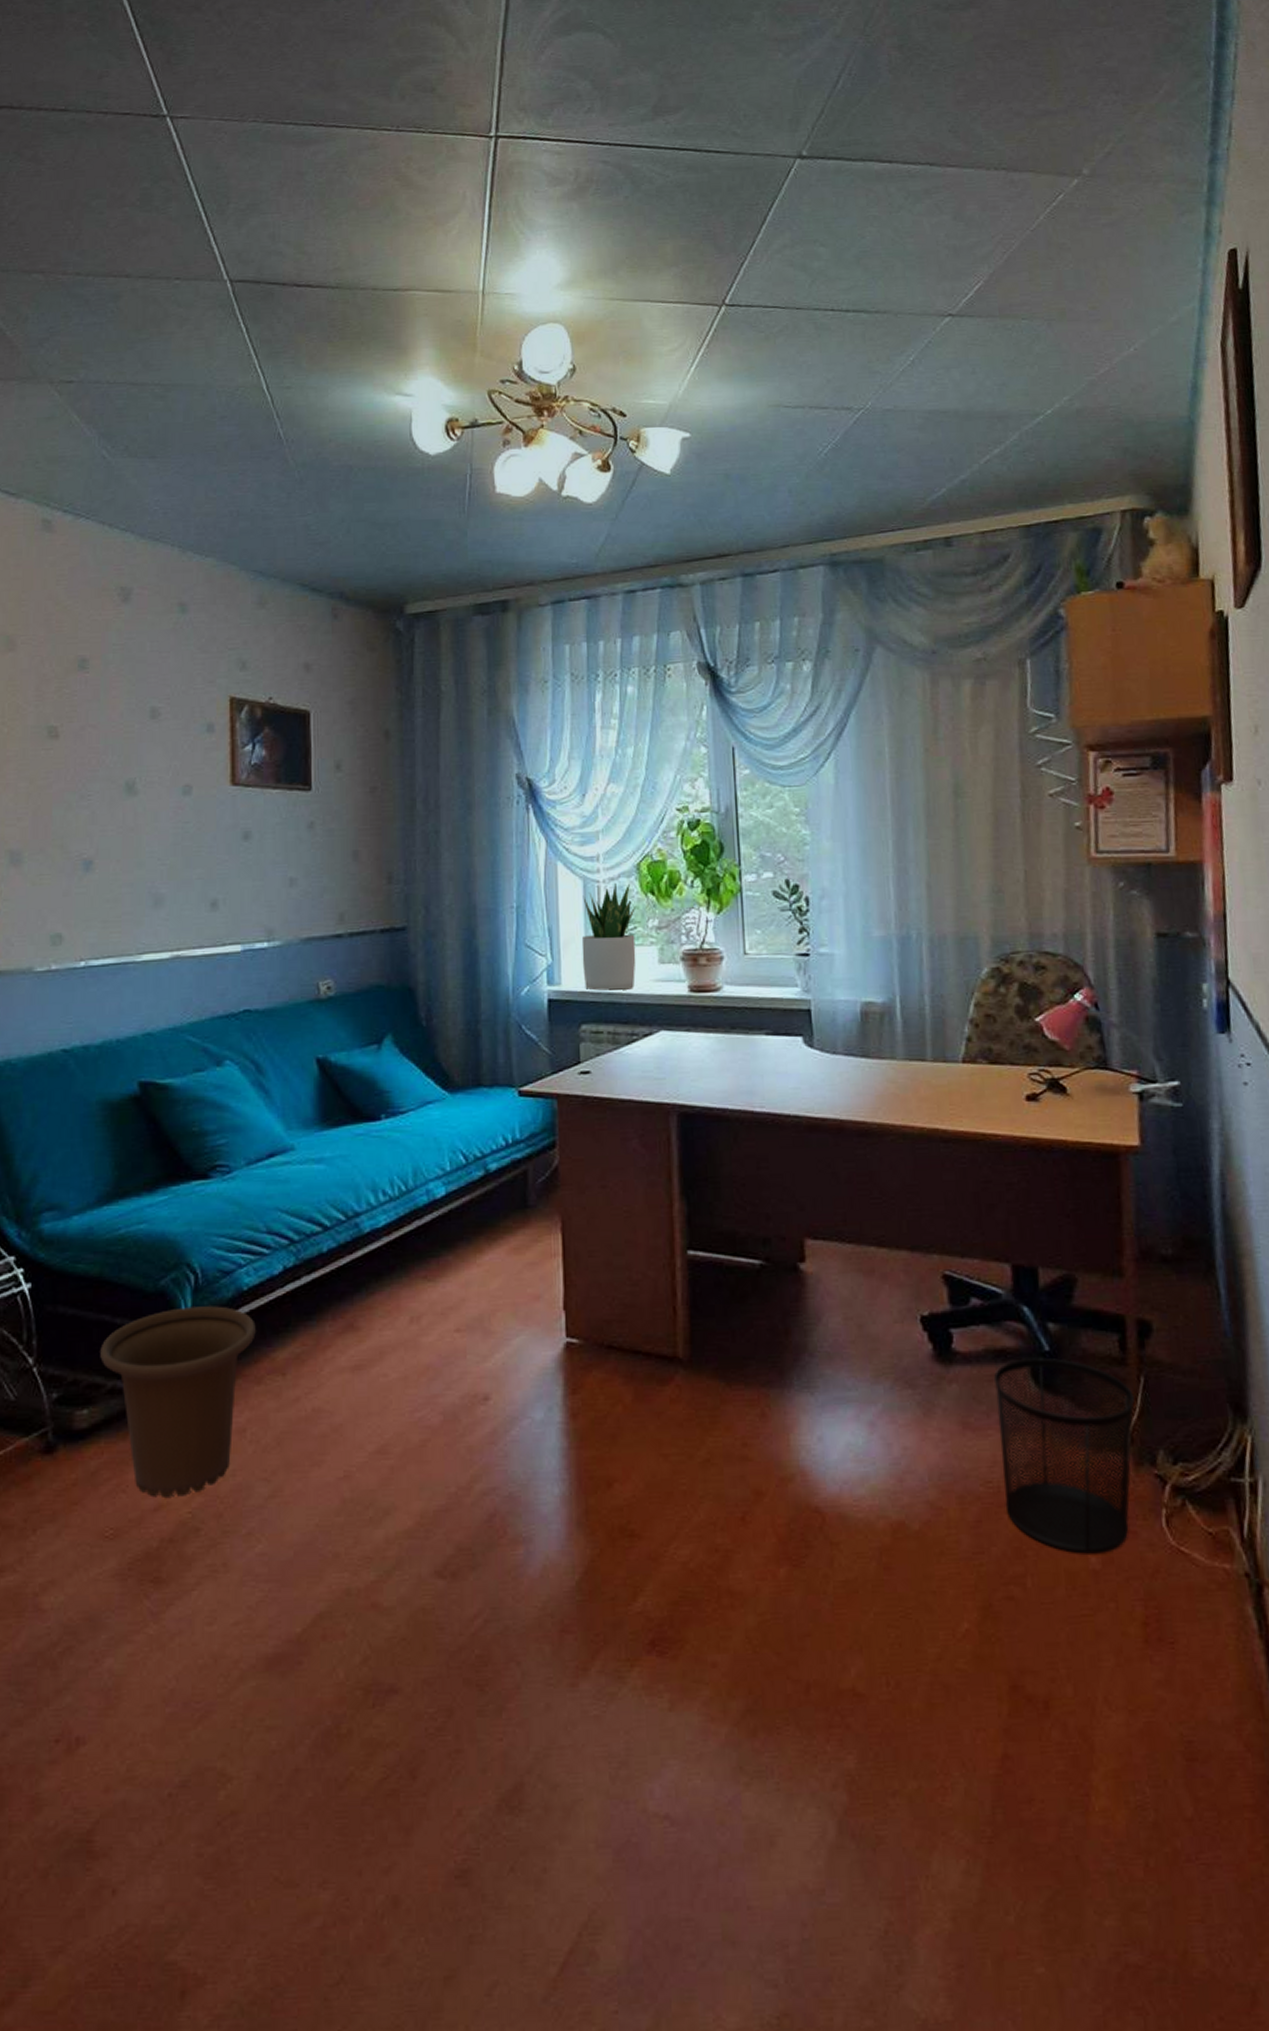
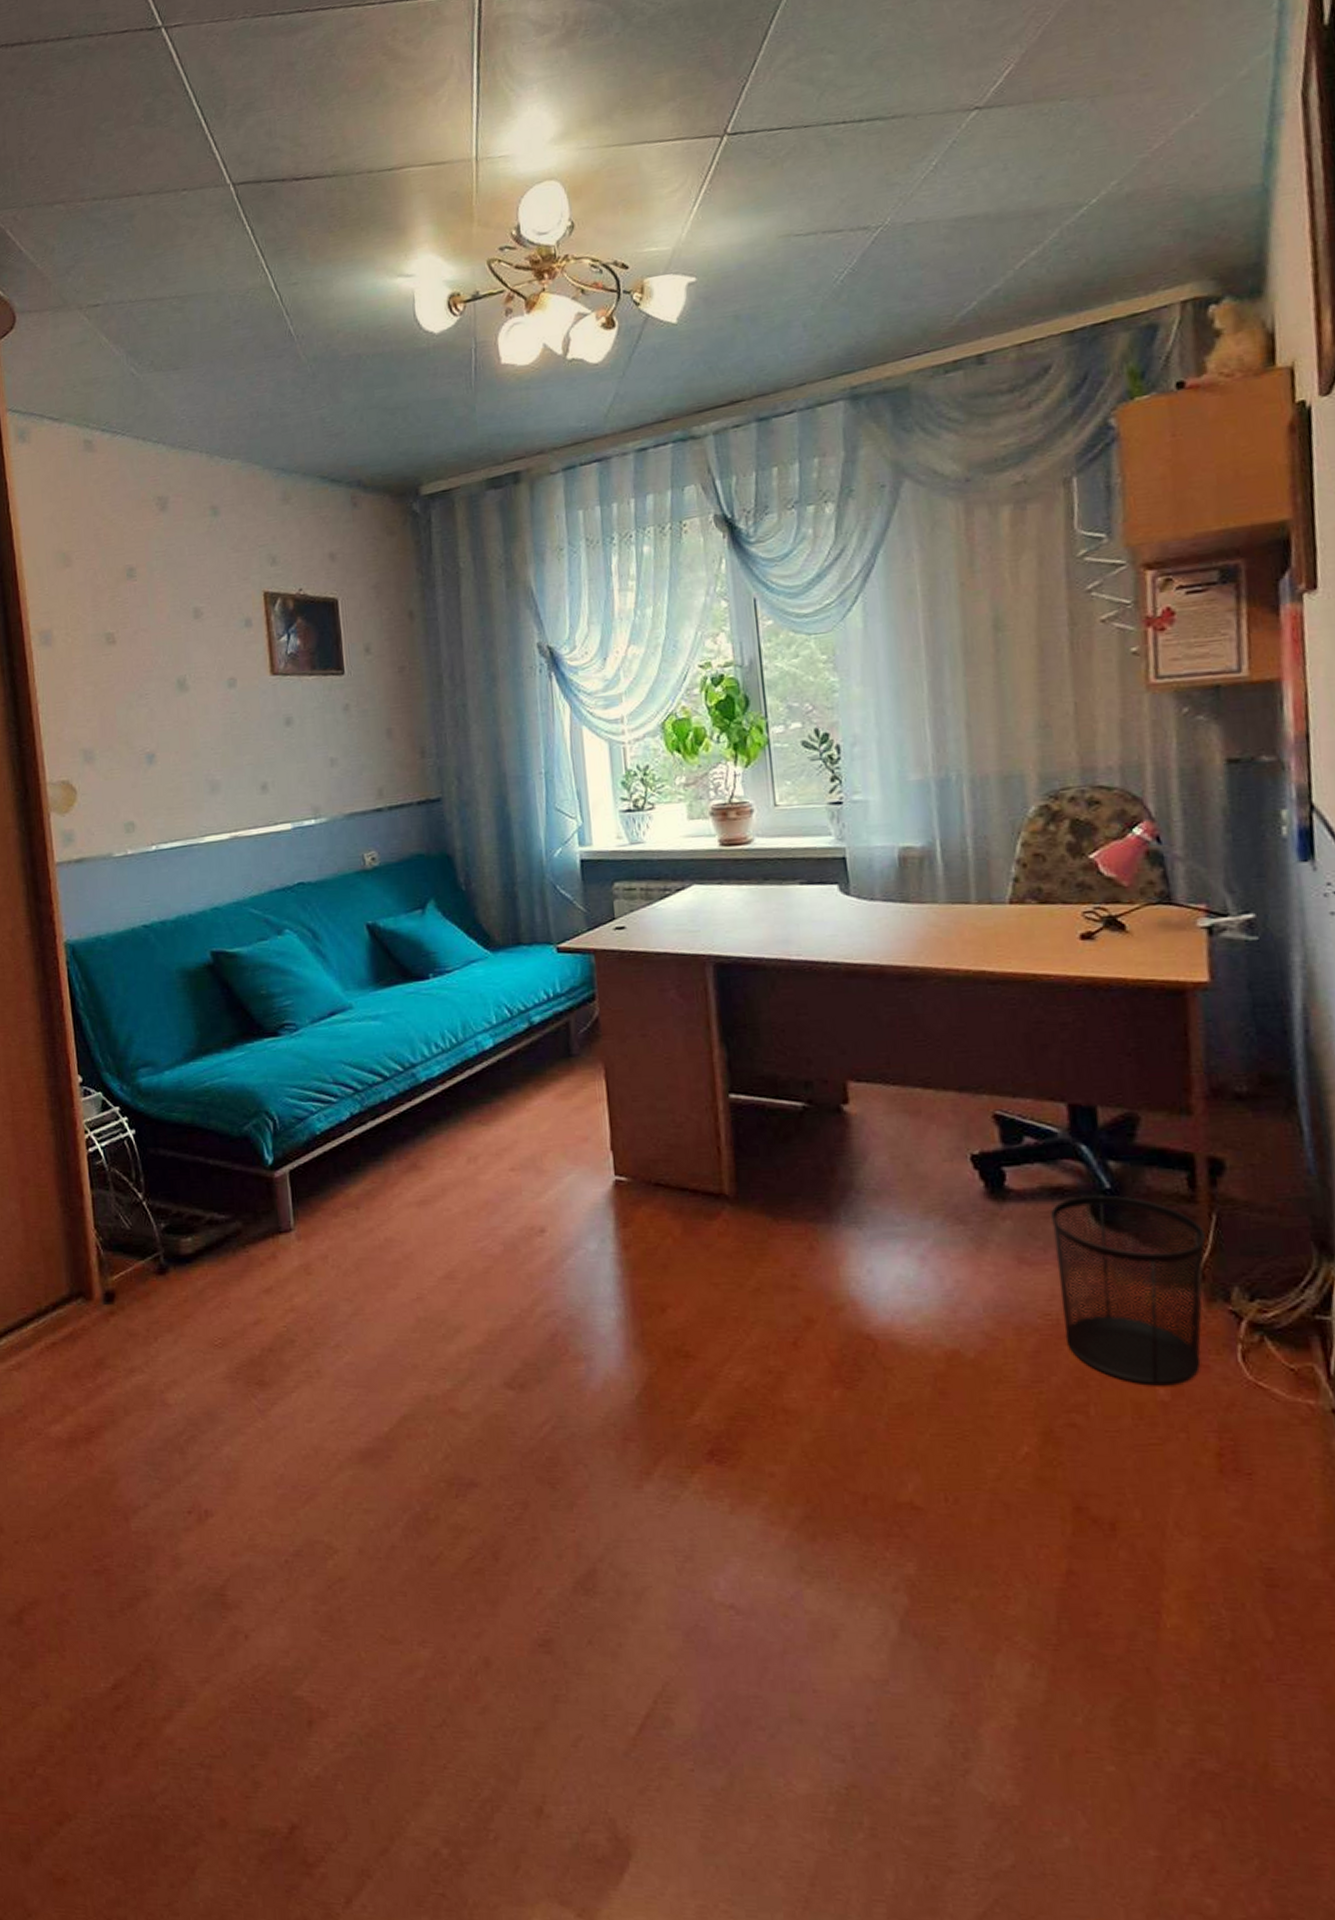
basket: present [100,1306,256,1497] -> none [197,1148,330,1313]
planter: present [581,882,637,991] -> none [609,742,666,850]

